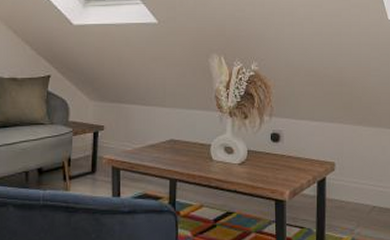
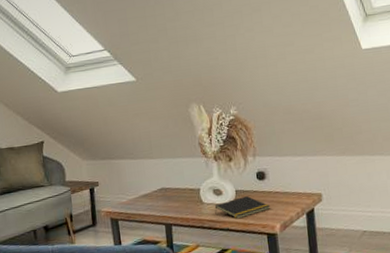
notepad: none [224,158,282,181] -> present [214,196,271,219]

